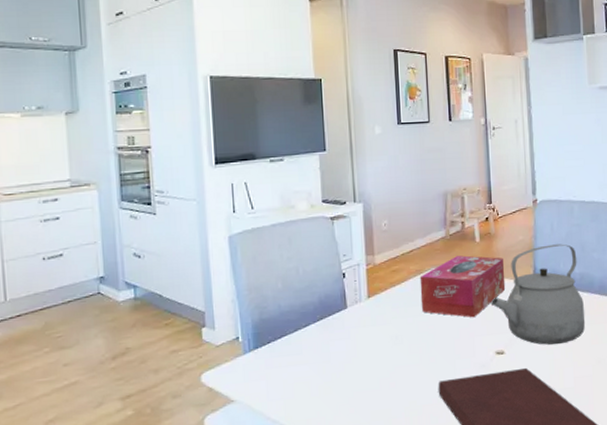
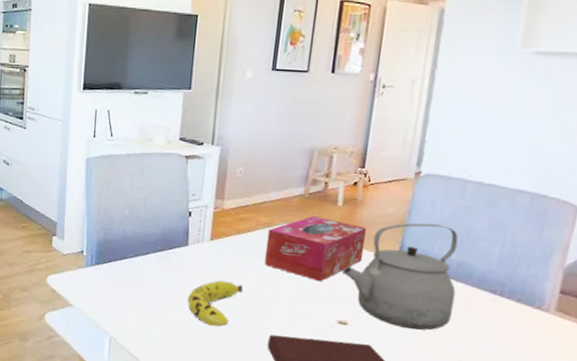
fruit: none [355,336,407,386] -> present [187,280,244,327]

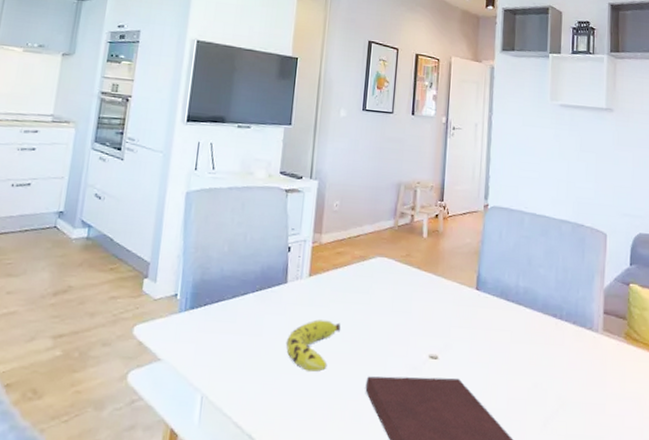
tissue box: present [264,216,366,282] -> none [360,248,448,315]
tea kettle: present [341,223,459,331] -> none [430,252,526,360]

